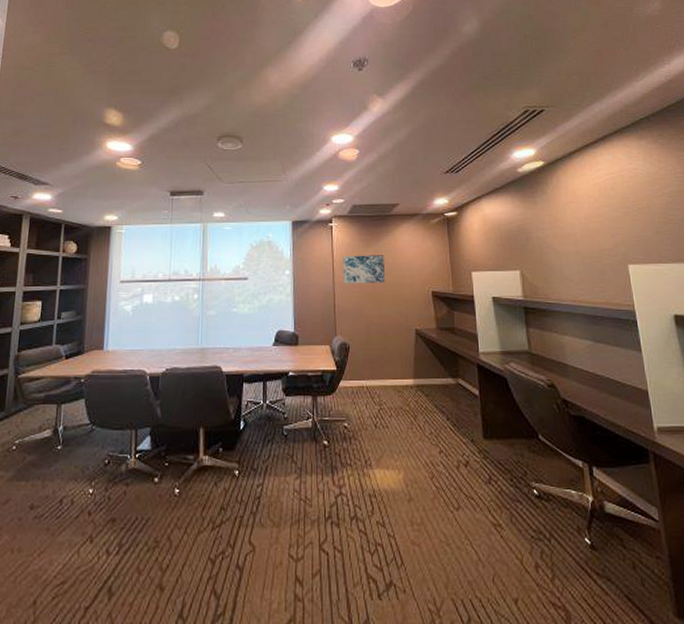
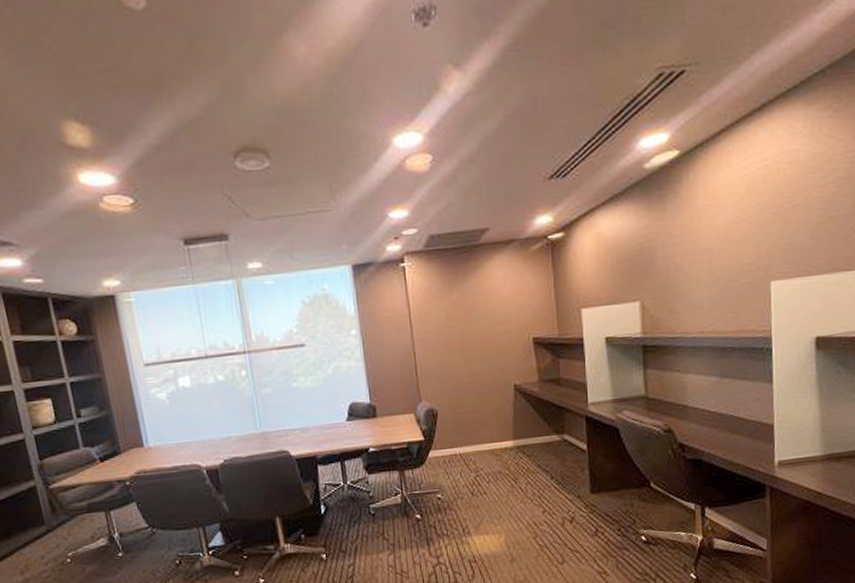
wall art: present [343,255,386,284] -> none [421,298,477,340]

